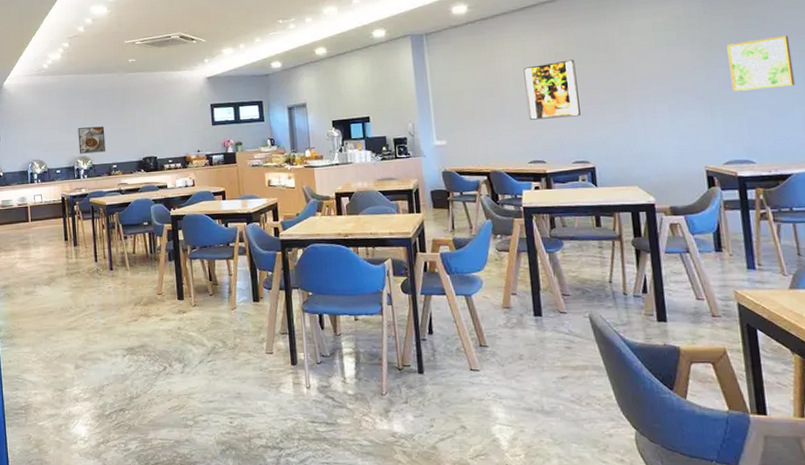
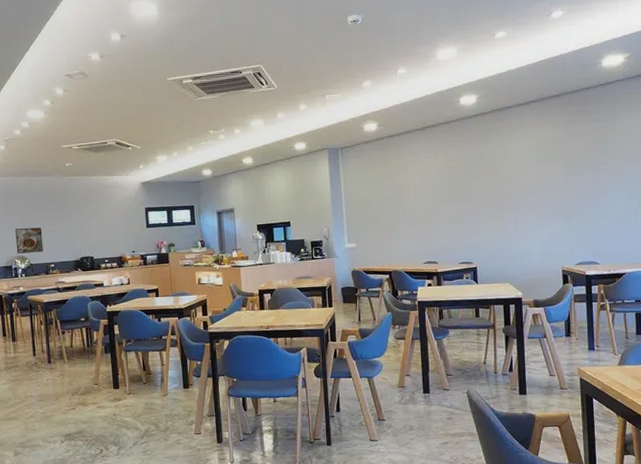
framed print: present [523,59,581,120] -> none [422,174,467,226]
wall art: present [727,35,796,91] -> none [583,158,632,205]

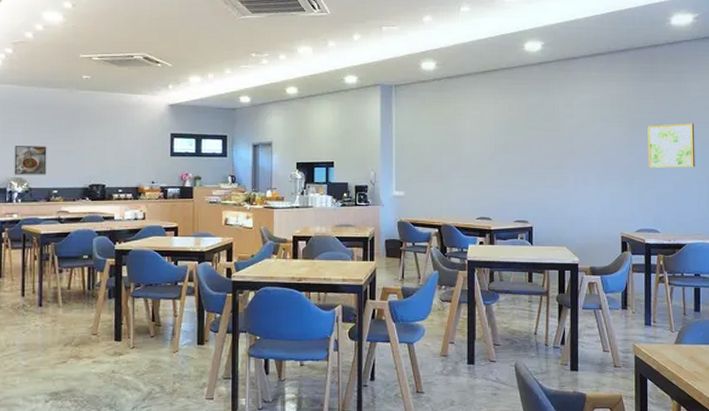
wall art: none [583,158,632,205] -> present [647,122,696,168]

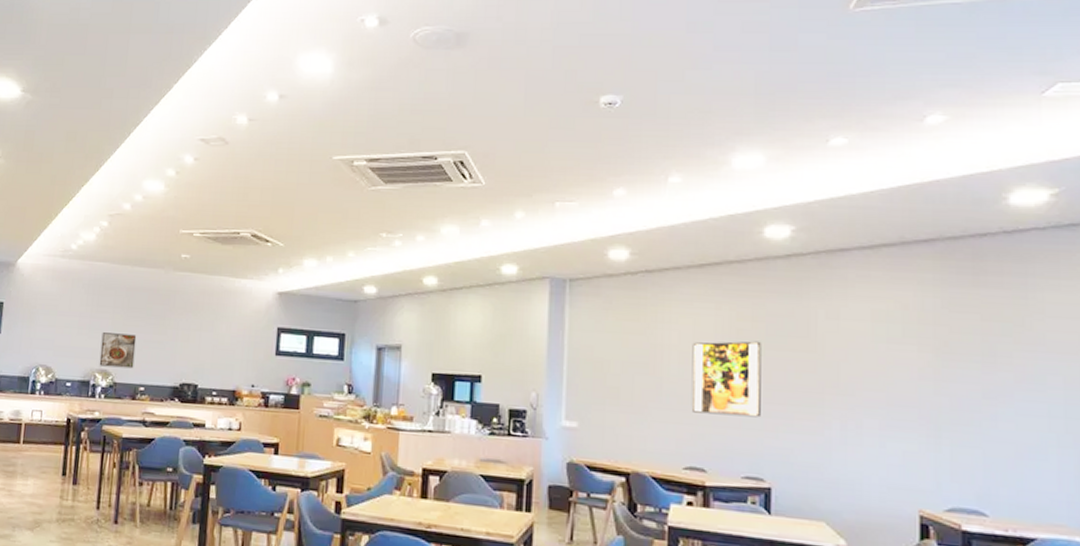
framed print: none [480,125,525,179] -> present [691,341,762,418]
wall art: present [647,122,696,168] -> none [967,352,1054,421]

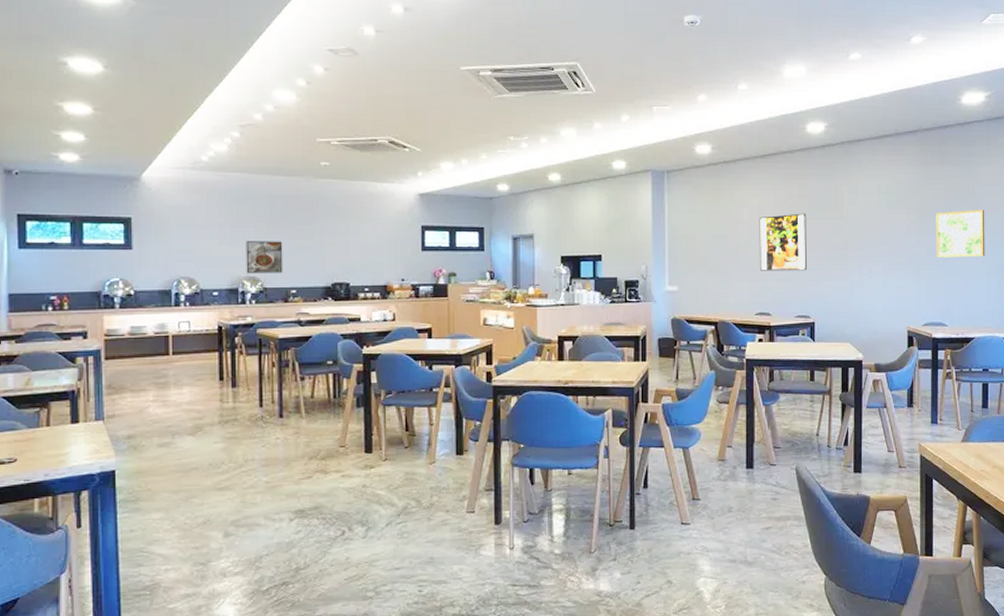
wall art: none [967,352,1054,421] -> present [936,209,985,258]

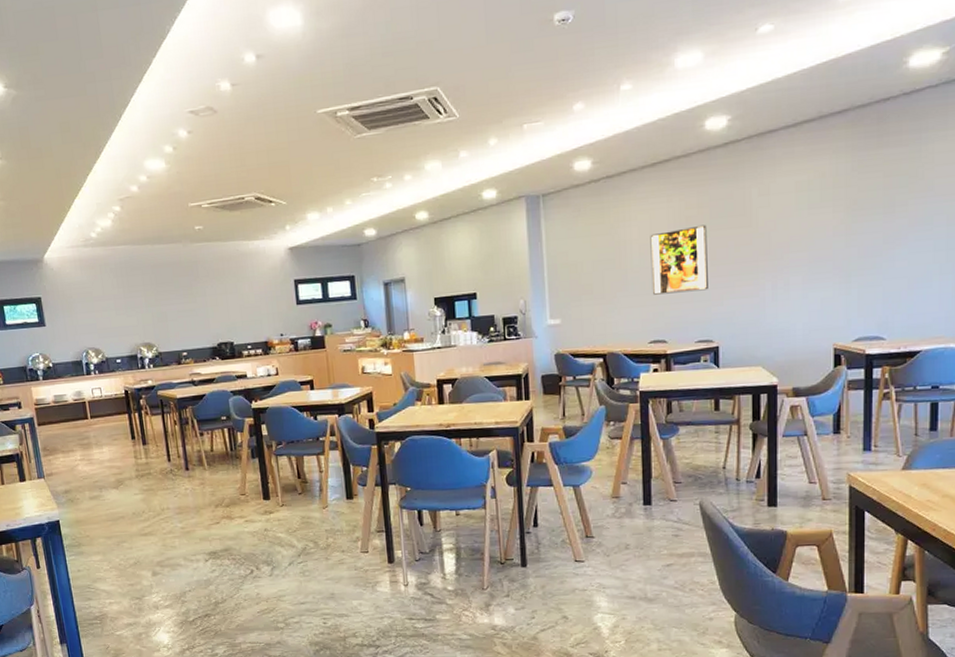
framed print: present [246,241,283,274] -> none [138,307,174,340]
wall art: present [936,209,985,258] -> none [872,196,939,261]

